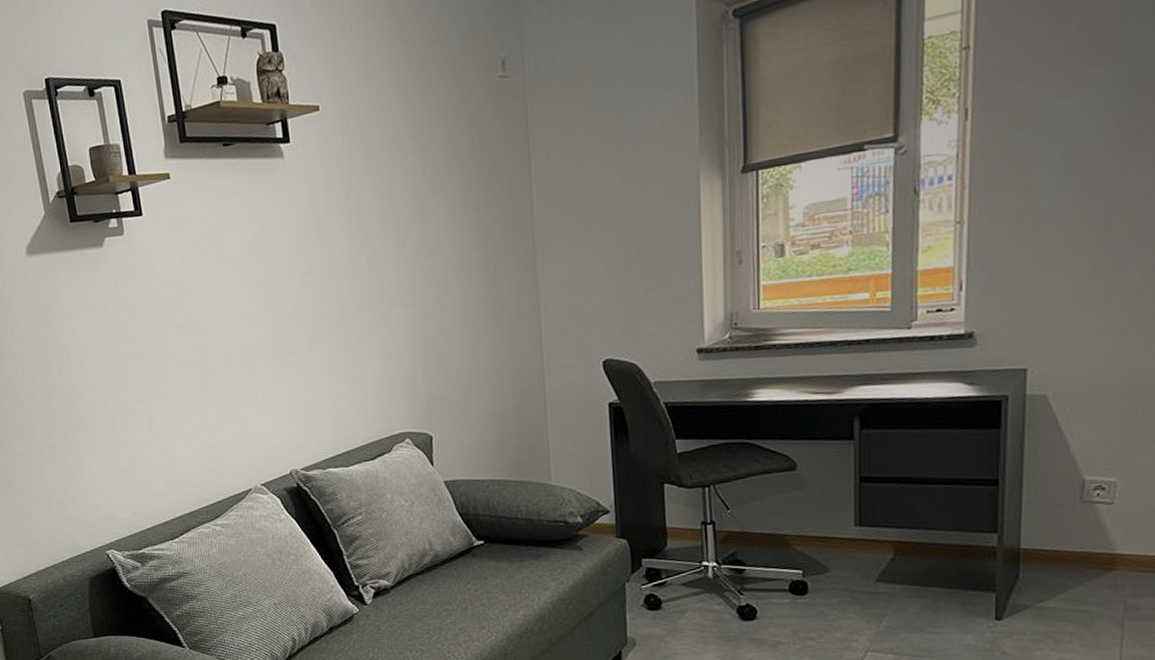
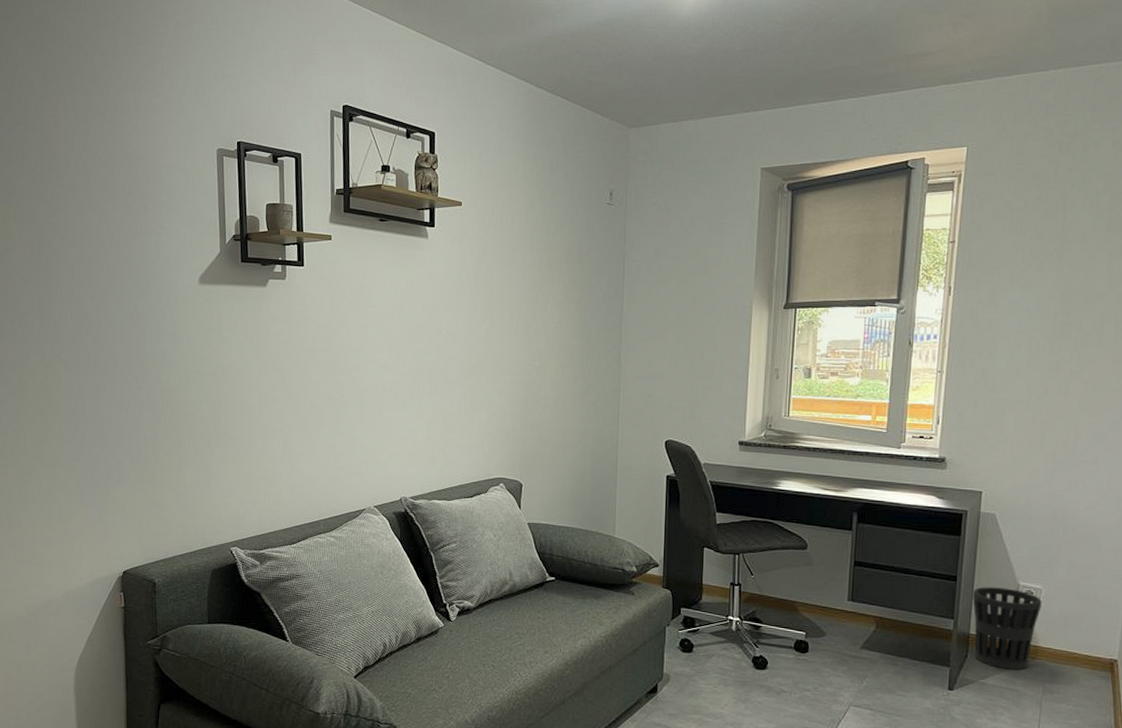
wastebasket: none [1022,486,1117,587] -> present [973,587,1042,670]

